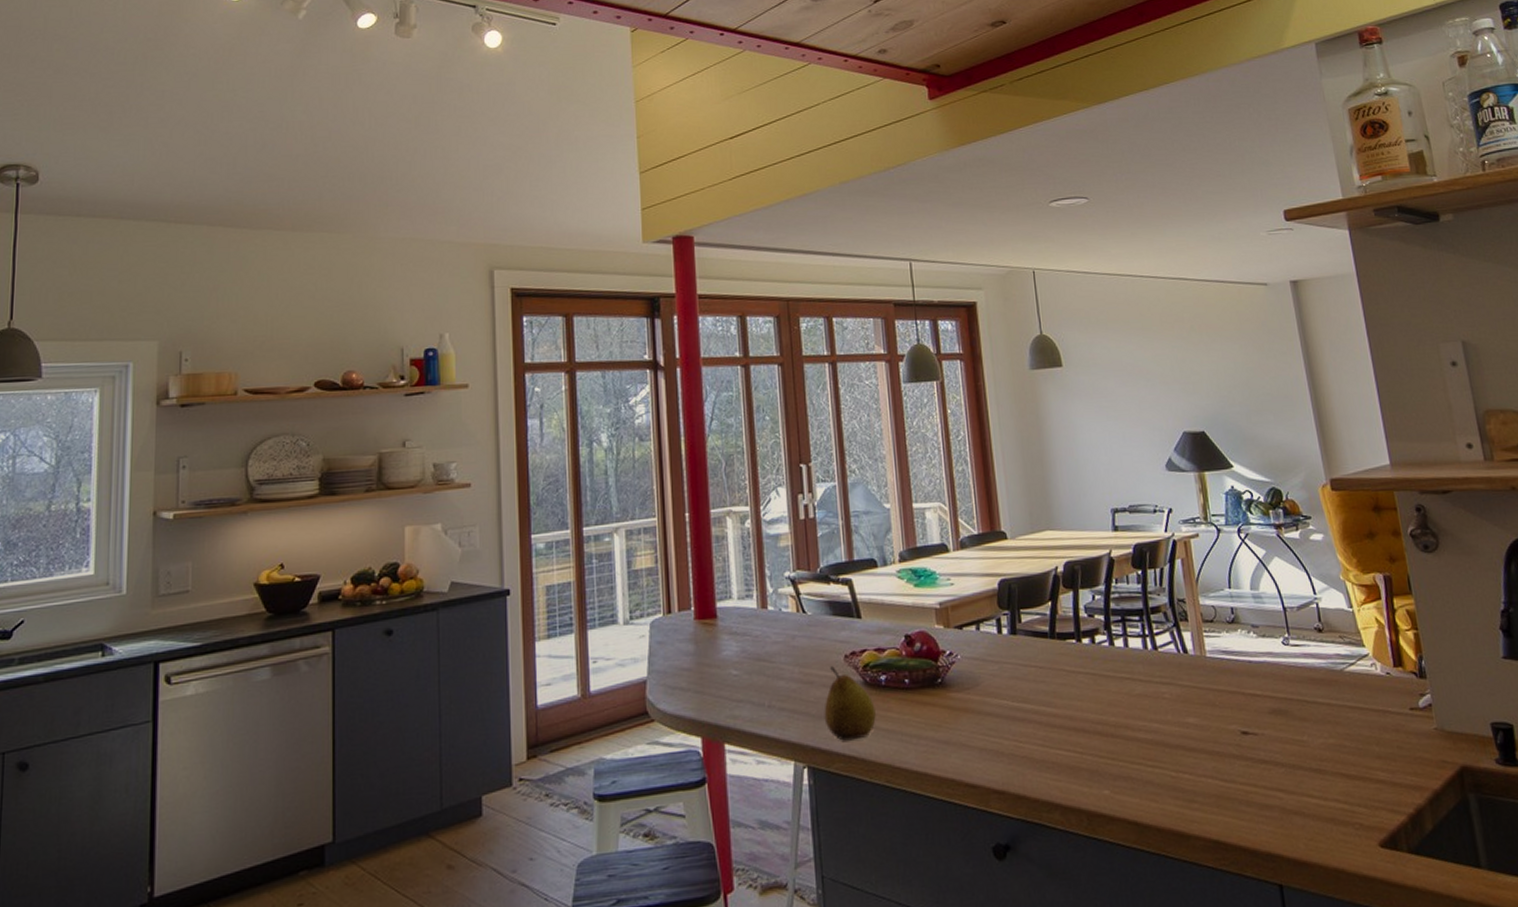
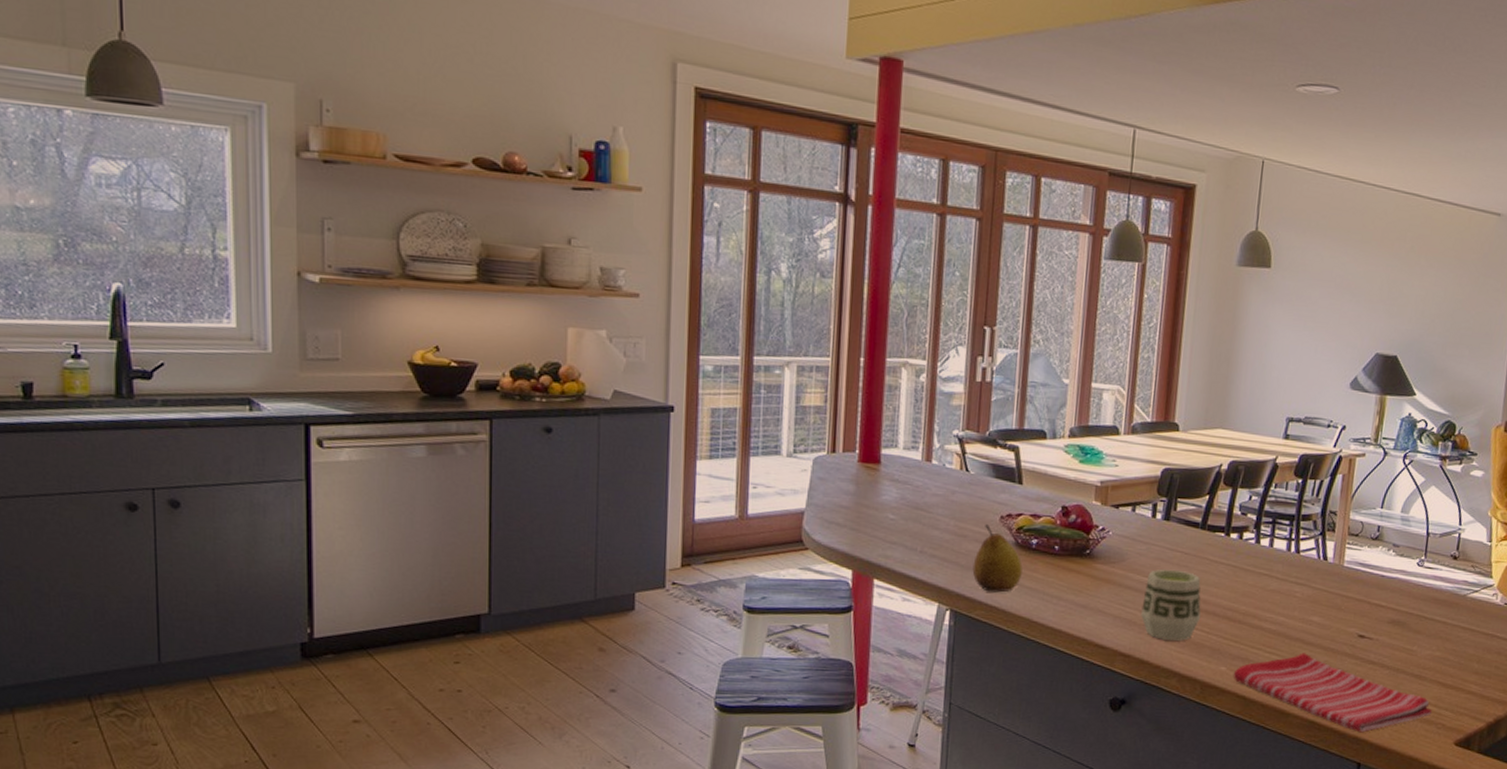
cup: none [1005,686,1071,768] -> present [1141,569,1201,641]
dish towel: none [1118,761,1345,848] -> present [1233,653,1433,733]

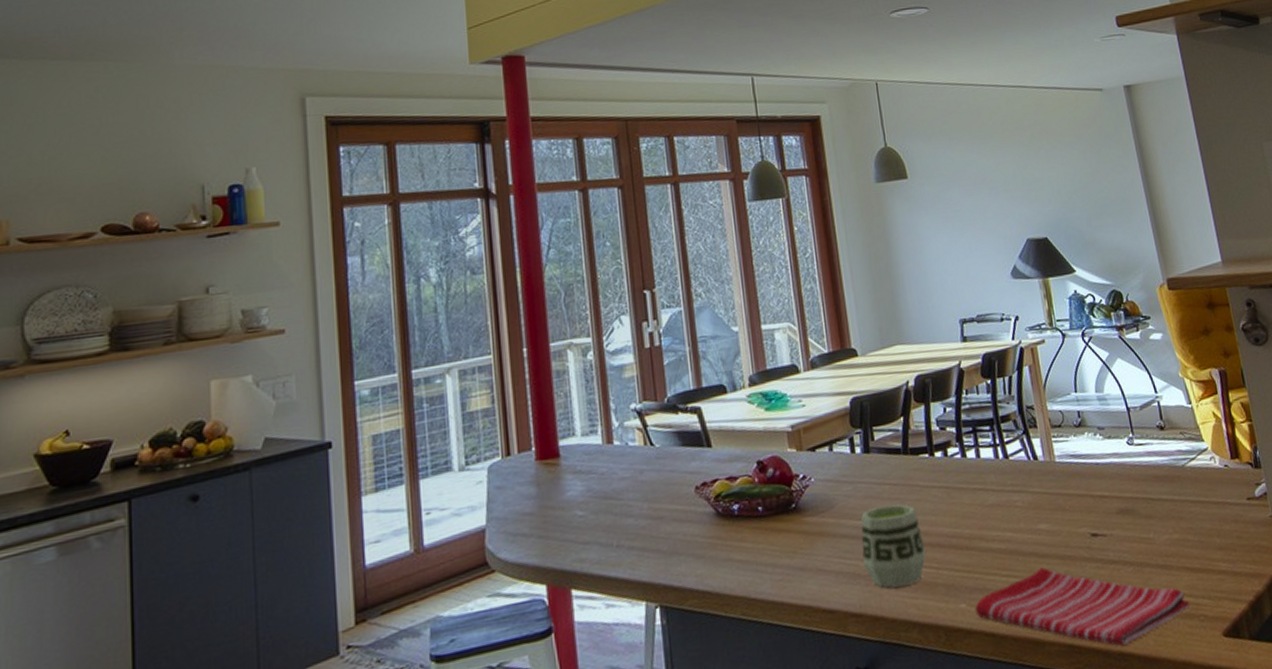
fruit: present [972,524,1023,593] -> none [675,499,730,576]

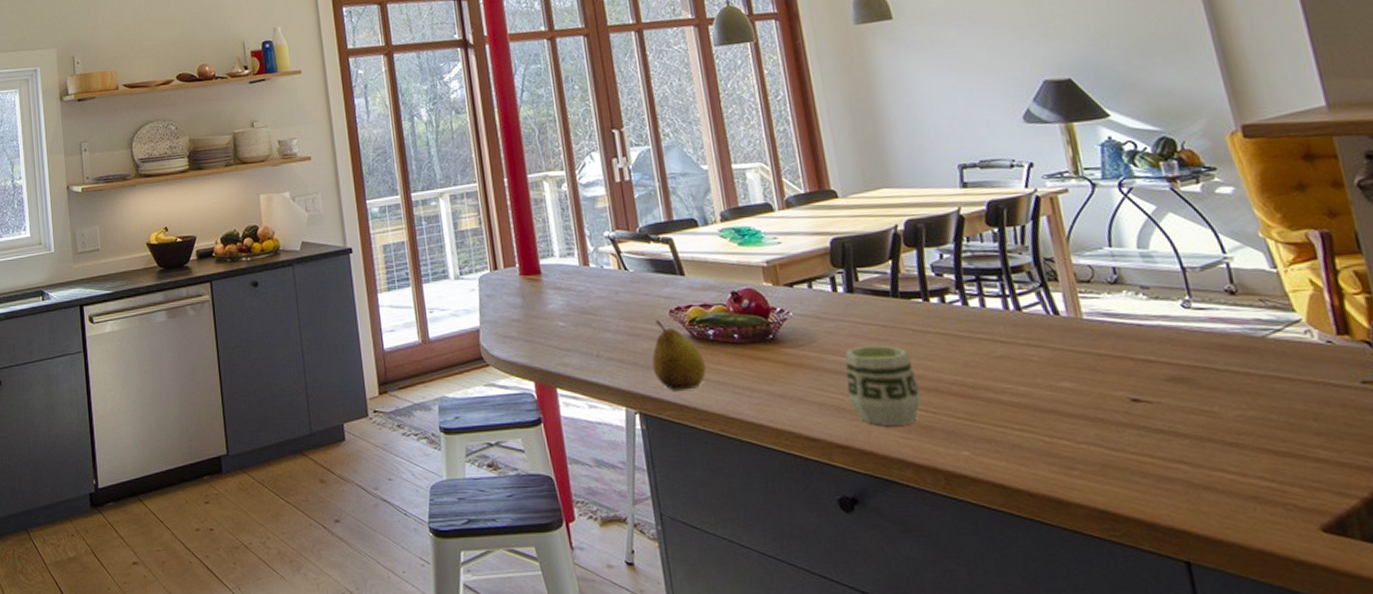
fruit: none [675,499,730,576] -> present [652,320,706,391]
dish towel: present [975,567,1191,647] -> none [980,426,1273,522]

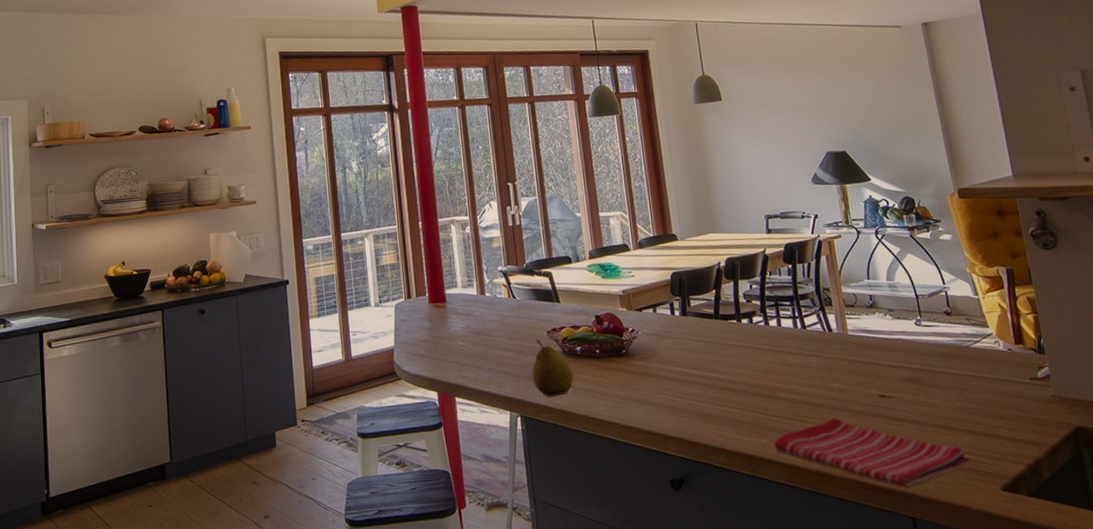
cup: present [845,345,922,425] -> none [679,357,733,421]
dish towel: none [980,426,1273,522] -> present [774,417,971,488]

